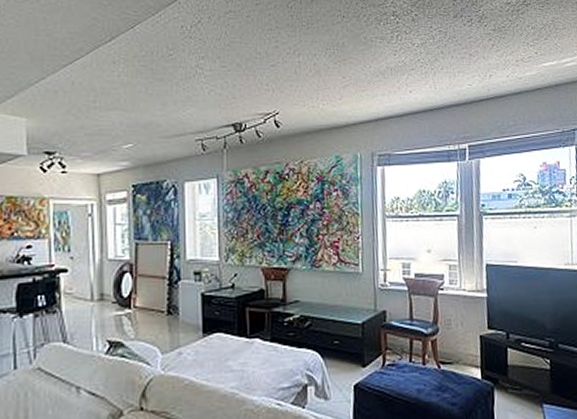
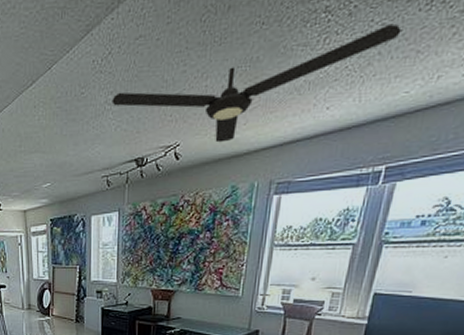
ceiling fan: none [203,31,455,114] -> present [112,23,401,143]

